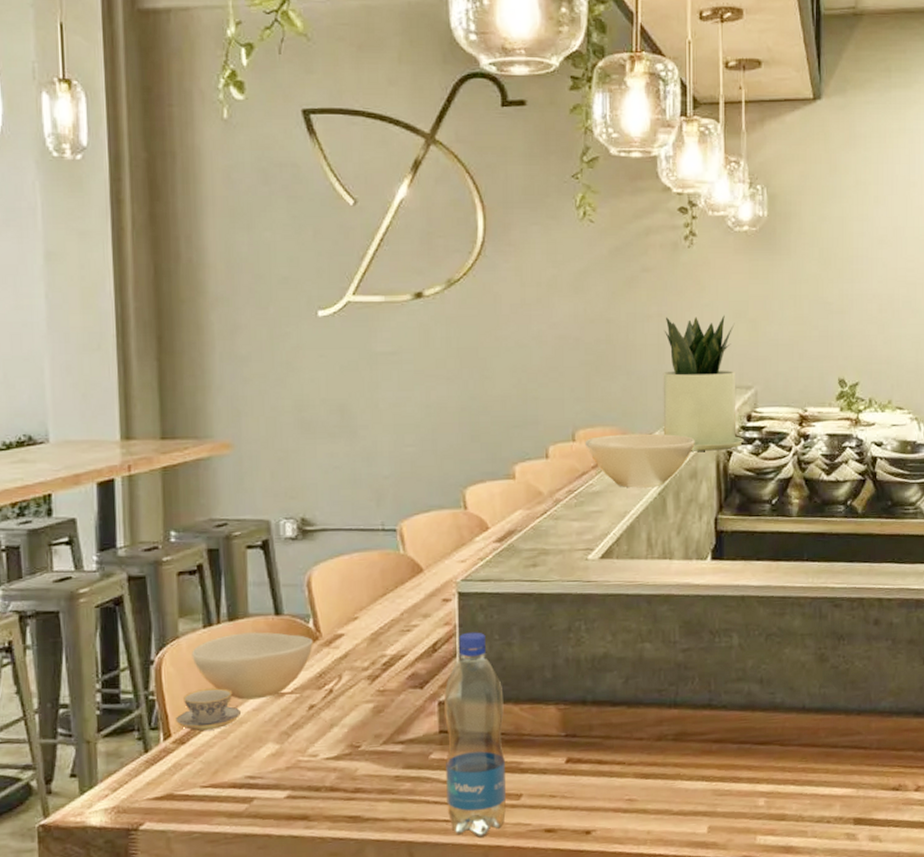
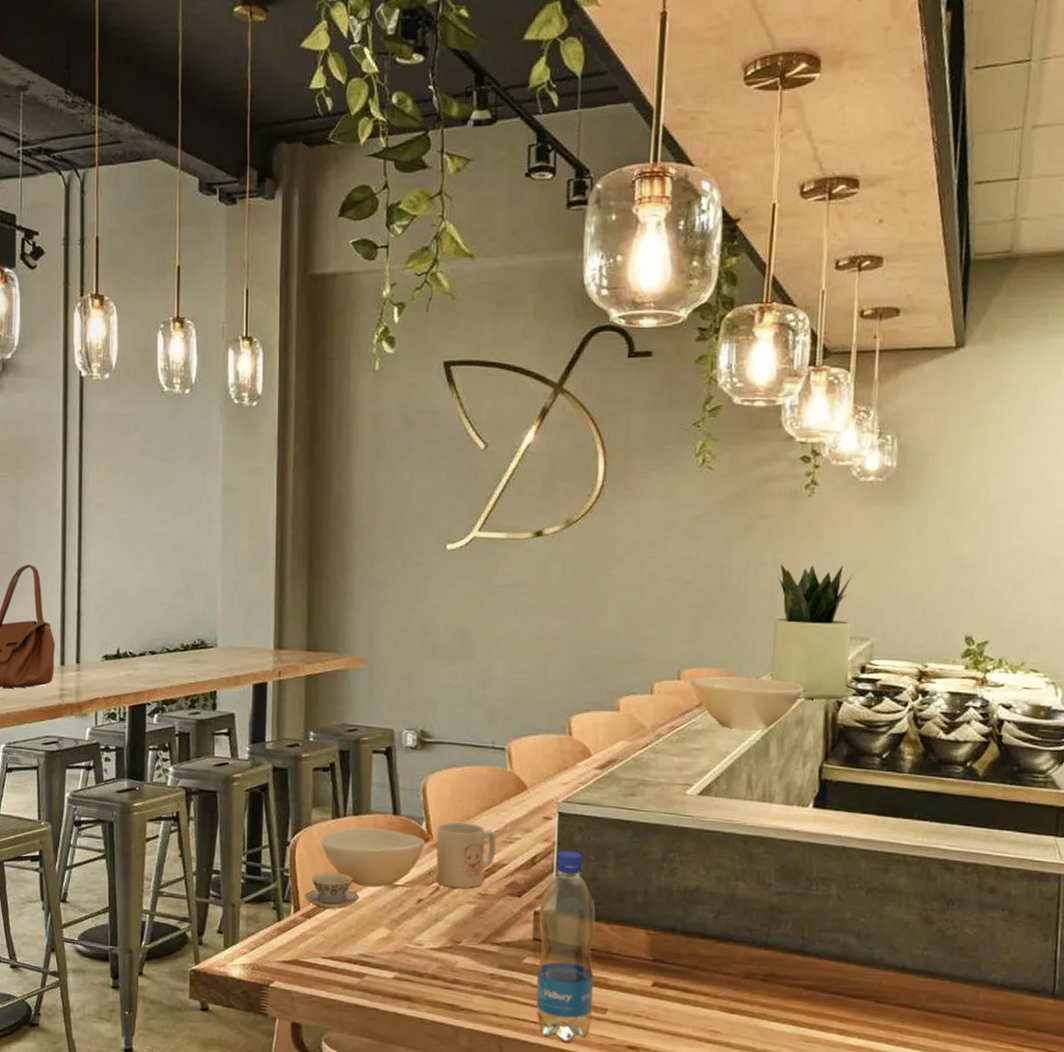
mug: none [326,614,393,689] -> present [436,822,497,889]

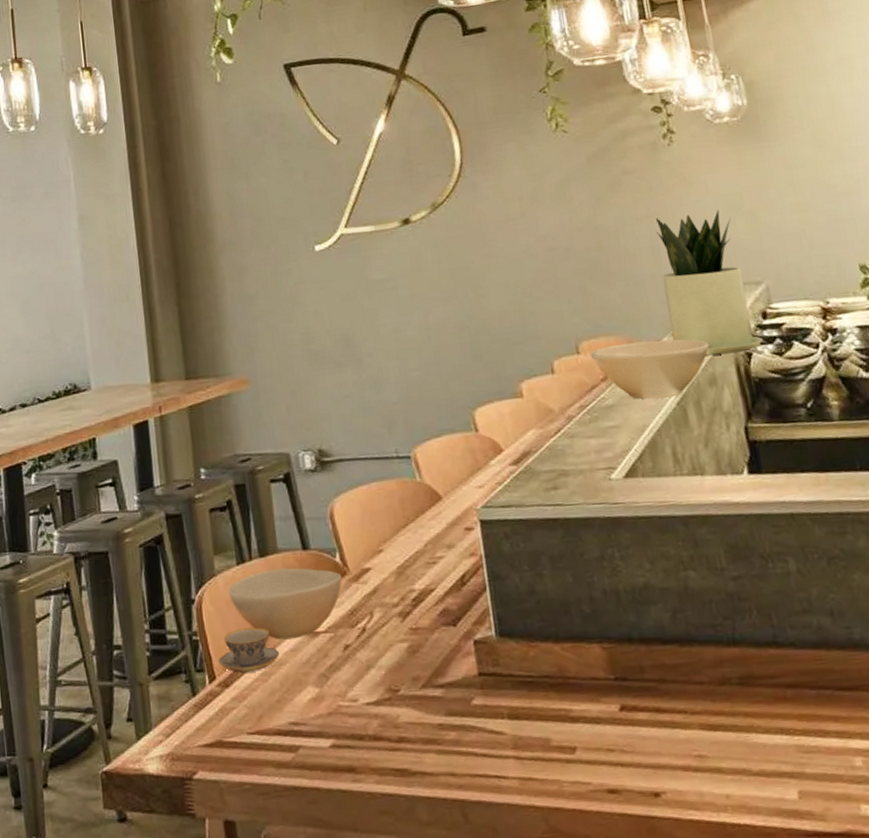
mug: present [436,822,497,889] -> none [352,547,420,627]
bottle: present [536,850,596,1043] -> none [478,562,562,797]

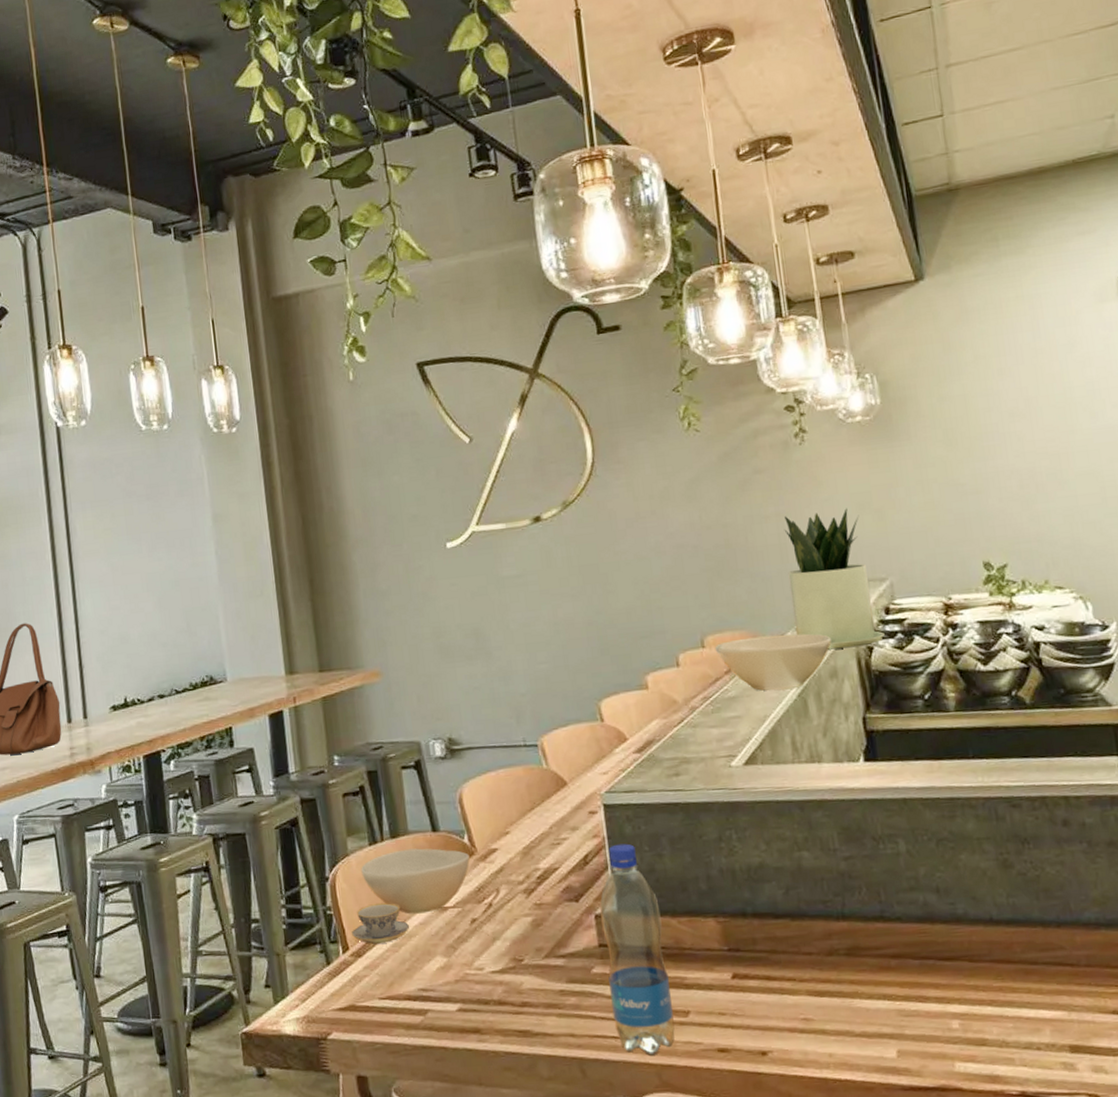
bottle: none [478,562,562,797] -> present [600,843,675,1056]

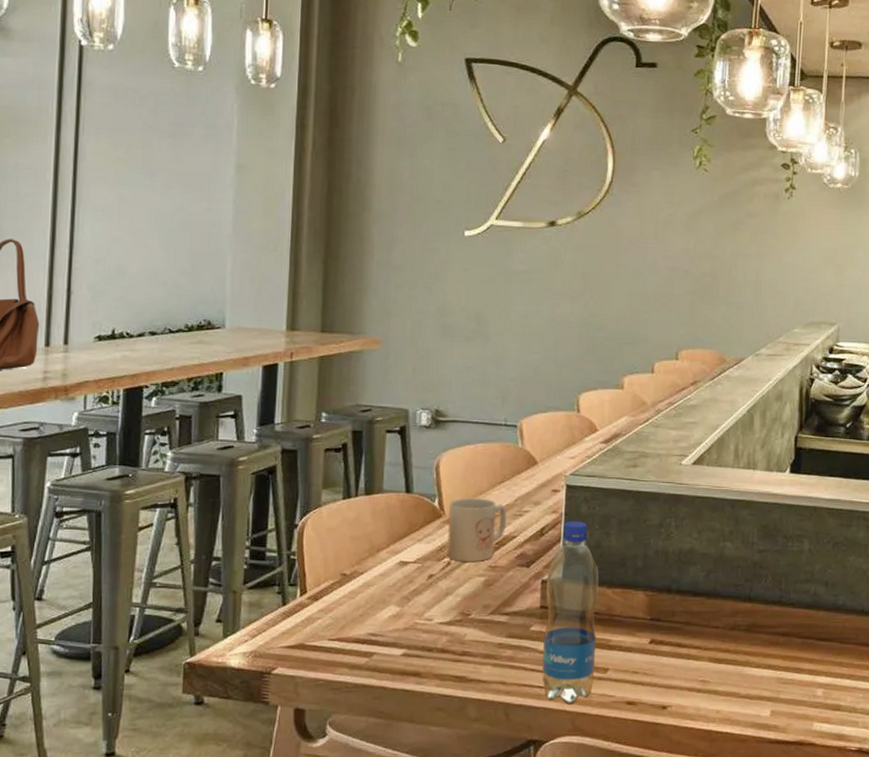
teacup: present [352,903,410,944] -> none [312,553,370,590]
soup bowl: present [361,848,470,914] -> none [331,506,437,566]
mug: none [480,829,545,903] -> present [447,498,507,563]
bowl: present [714,634,832,691] -> none [686,356,782,405]
planter: present [784,508,885,650] -> none [755,258,825,377]

